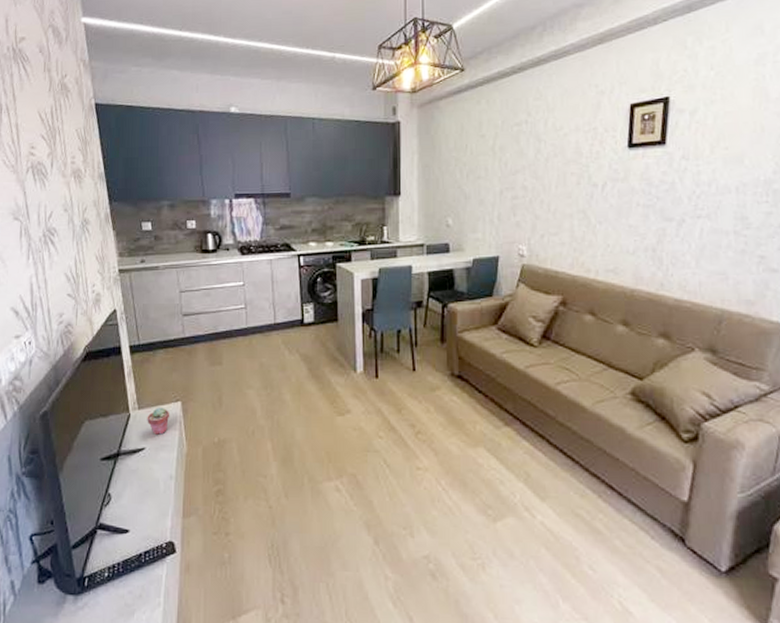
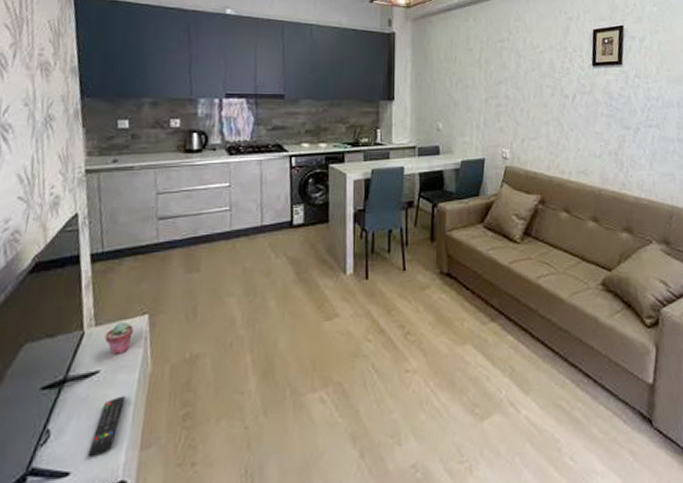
remote control: none [141,470,168,520] -> present [87,395,126,458]

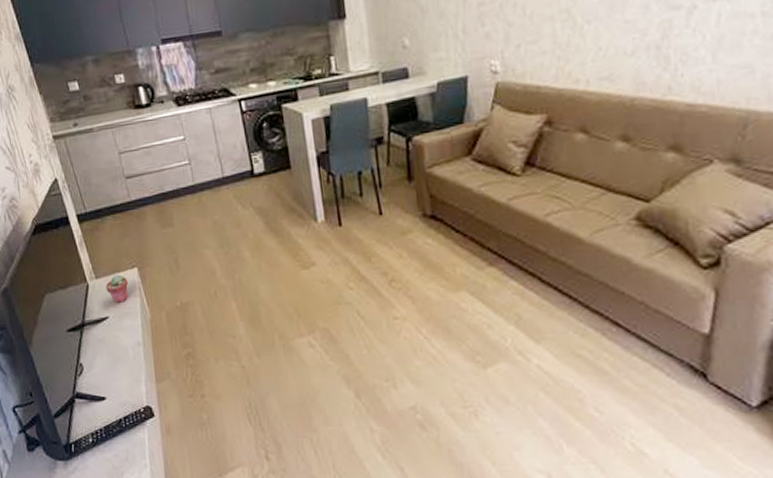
remote control: present [87,395,126,458] -> none [115,337,135,387]

